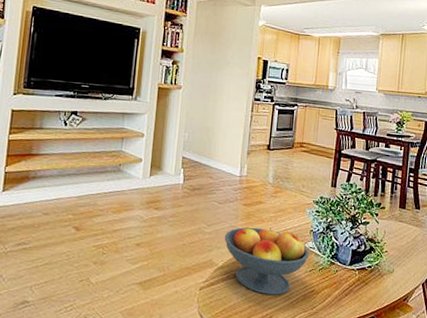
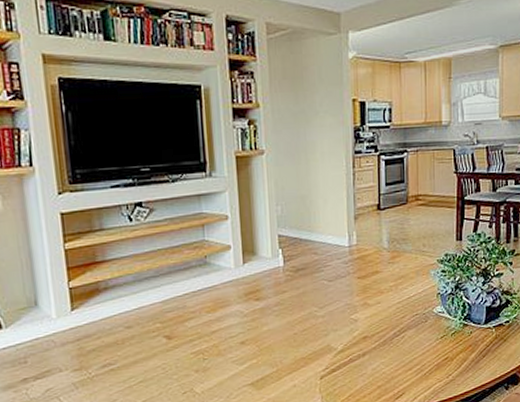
fruit bowl: present [224,227,310,295] -> none [340,298,439,371]

